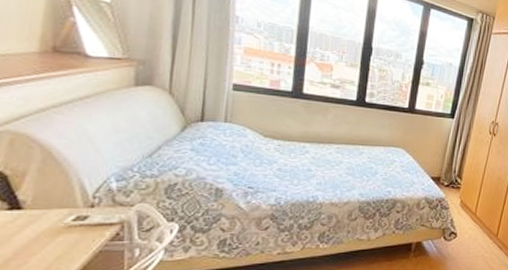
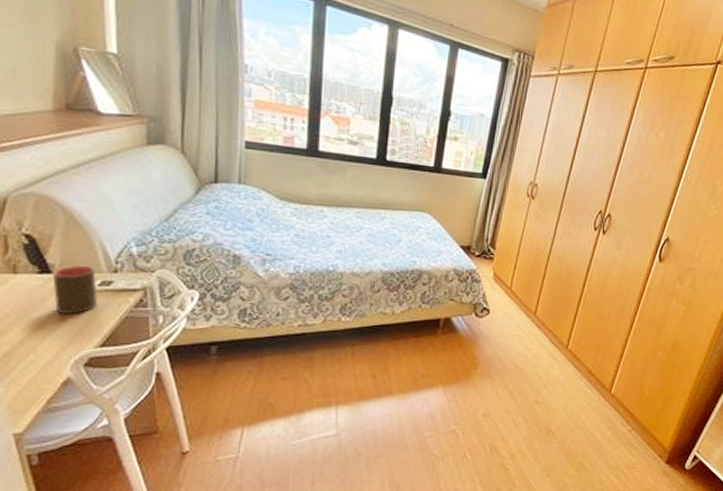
cup: none [22,200,71,250] -> present [52,265,97,314]

